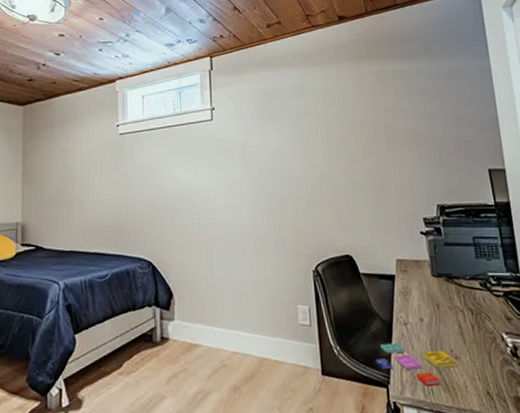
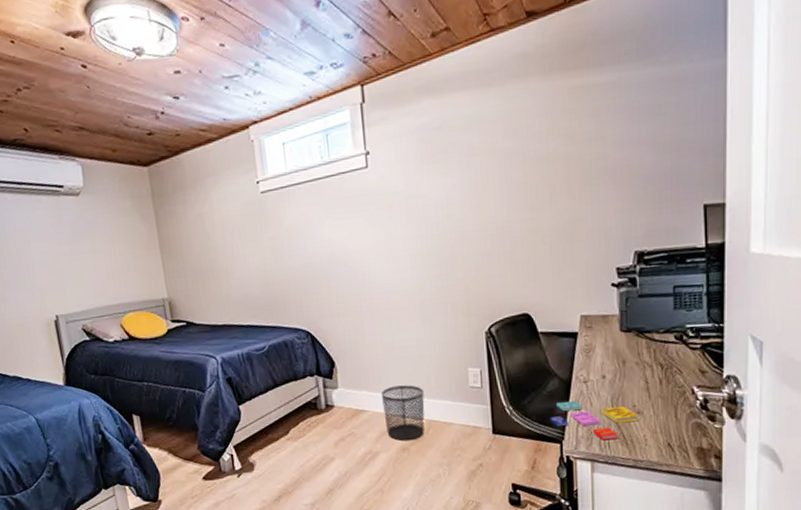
waste bin: none [216,320,257,380] -> present [382,385,425,441]

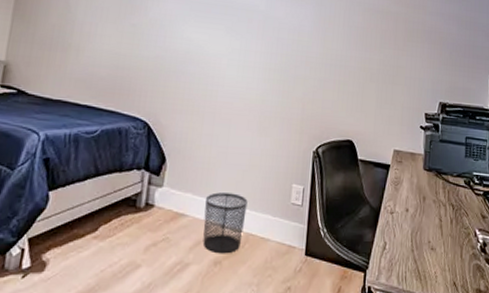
books: present [550,400,639,441] -> none [358,229,432,274]

